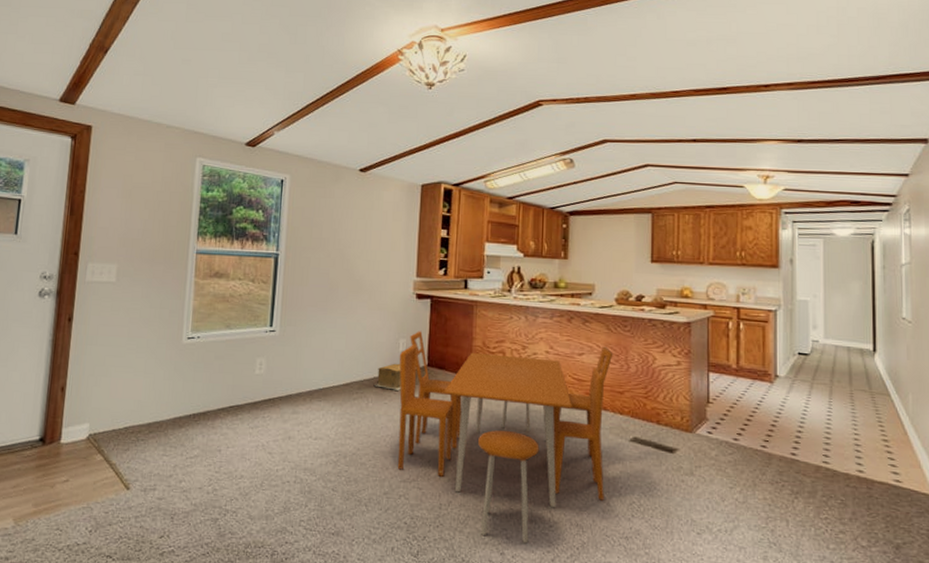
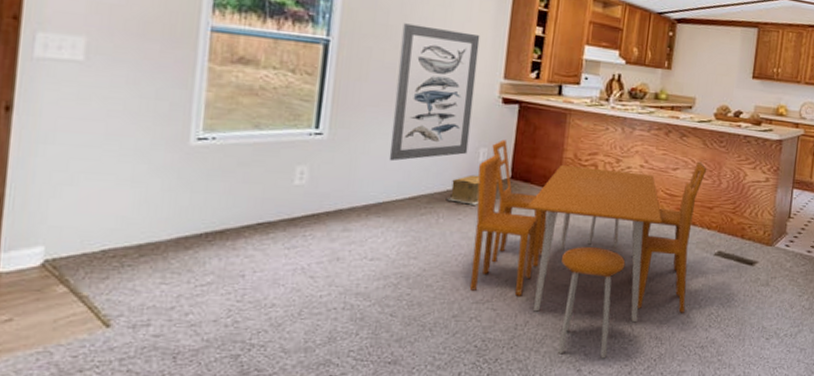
wall art: none [326,236,395,353] -> present [389,23,480,162]

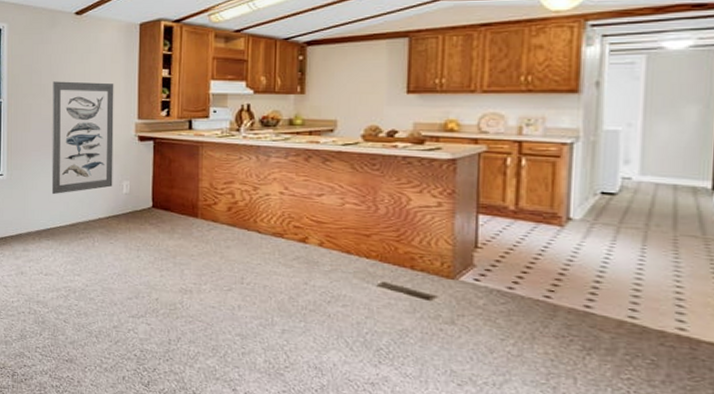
cardboard box: present [445,174,480,206] -> none [98,204,126,232]
dining table: present [469,139,707,359] -> none [123,173,359,382]

